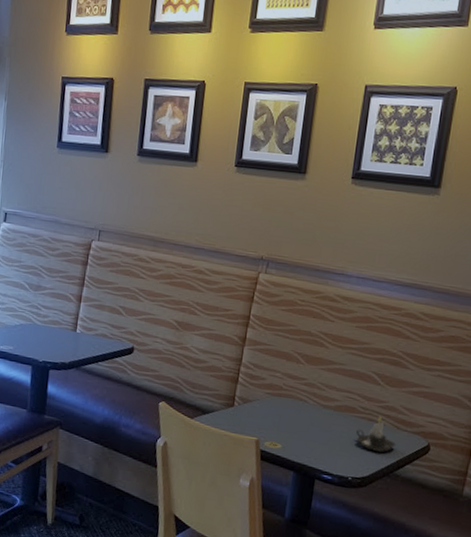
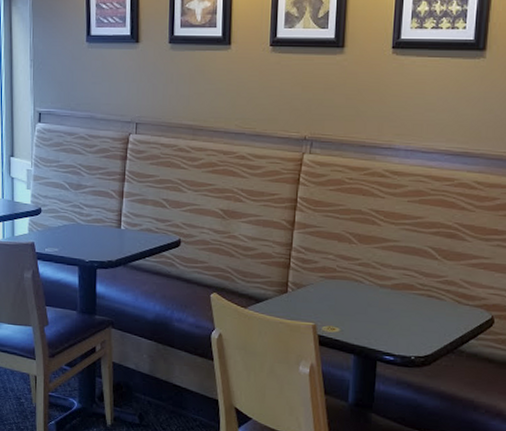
candle: present [356,416,396,453] -> none [416,291,458,329]

